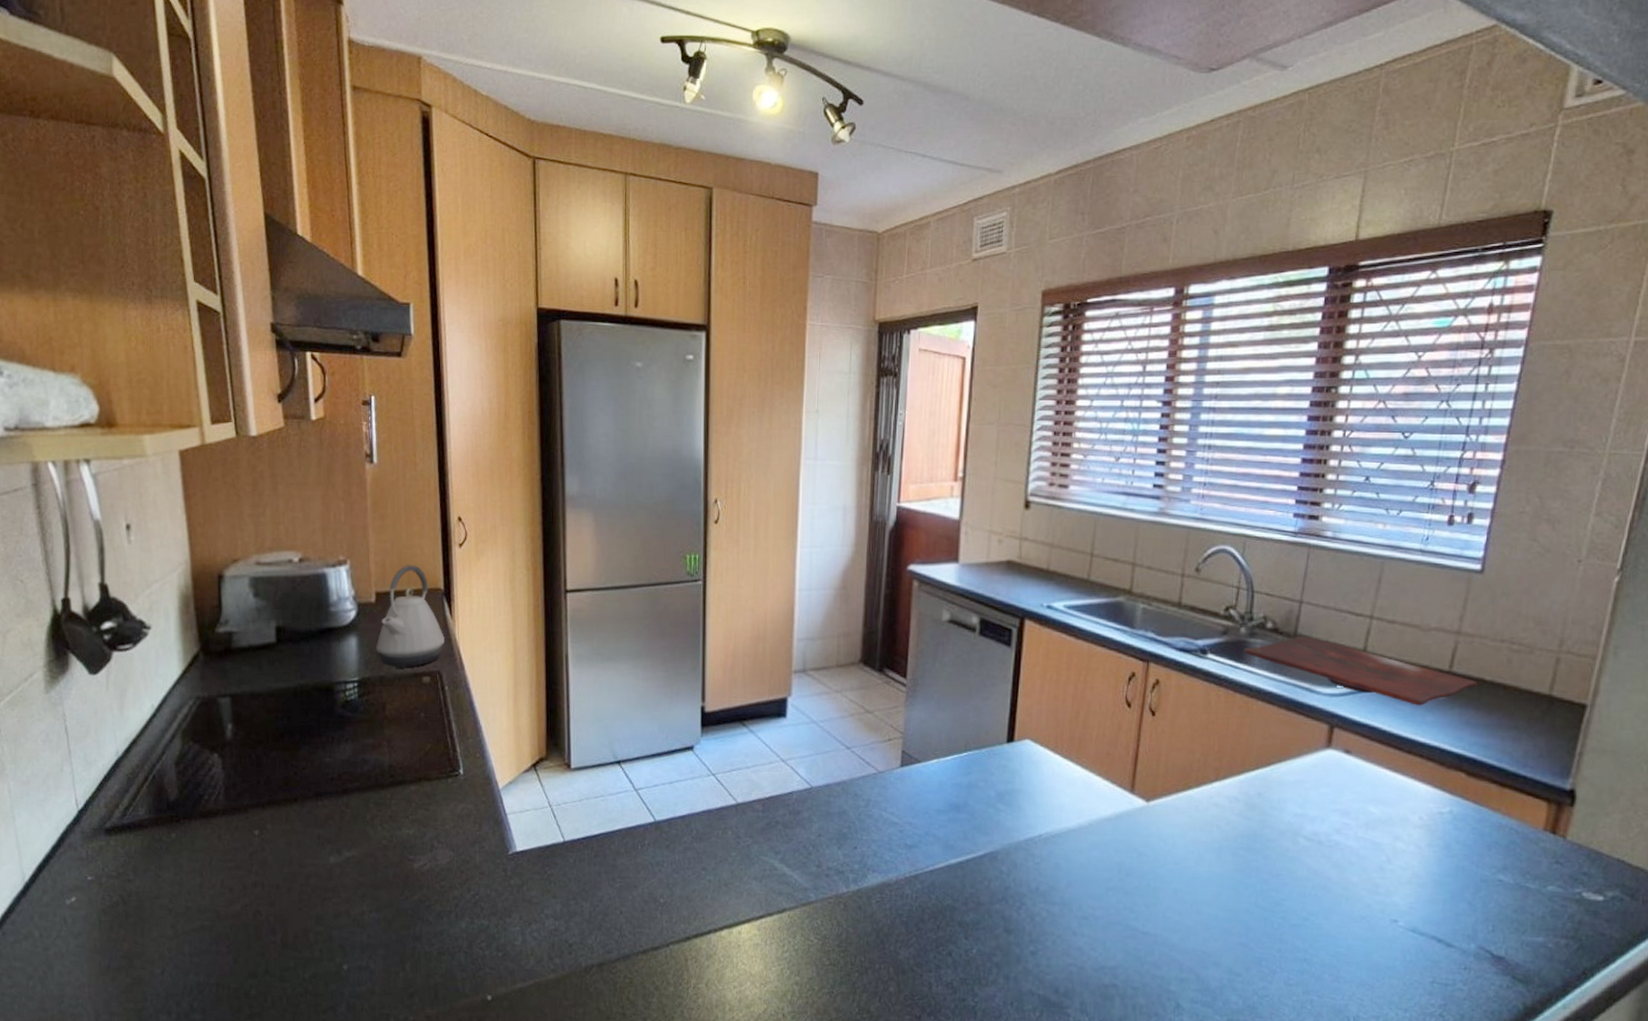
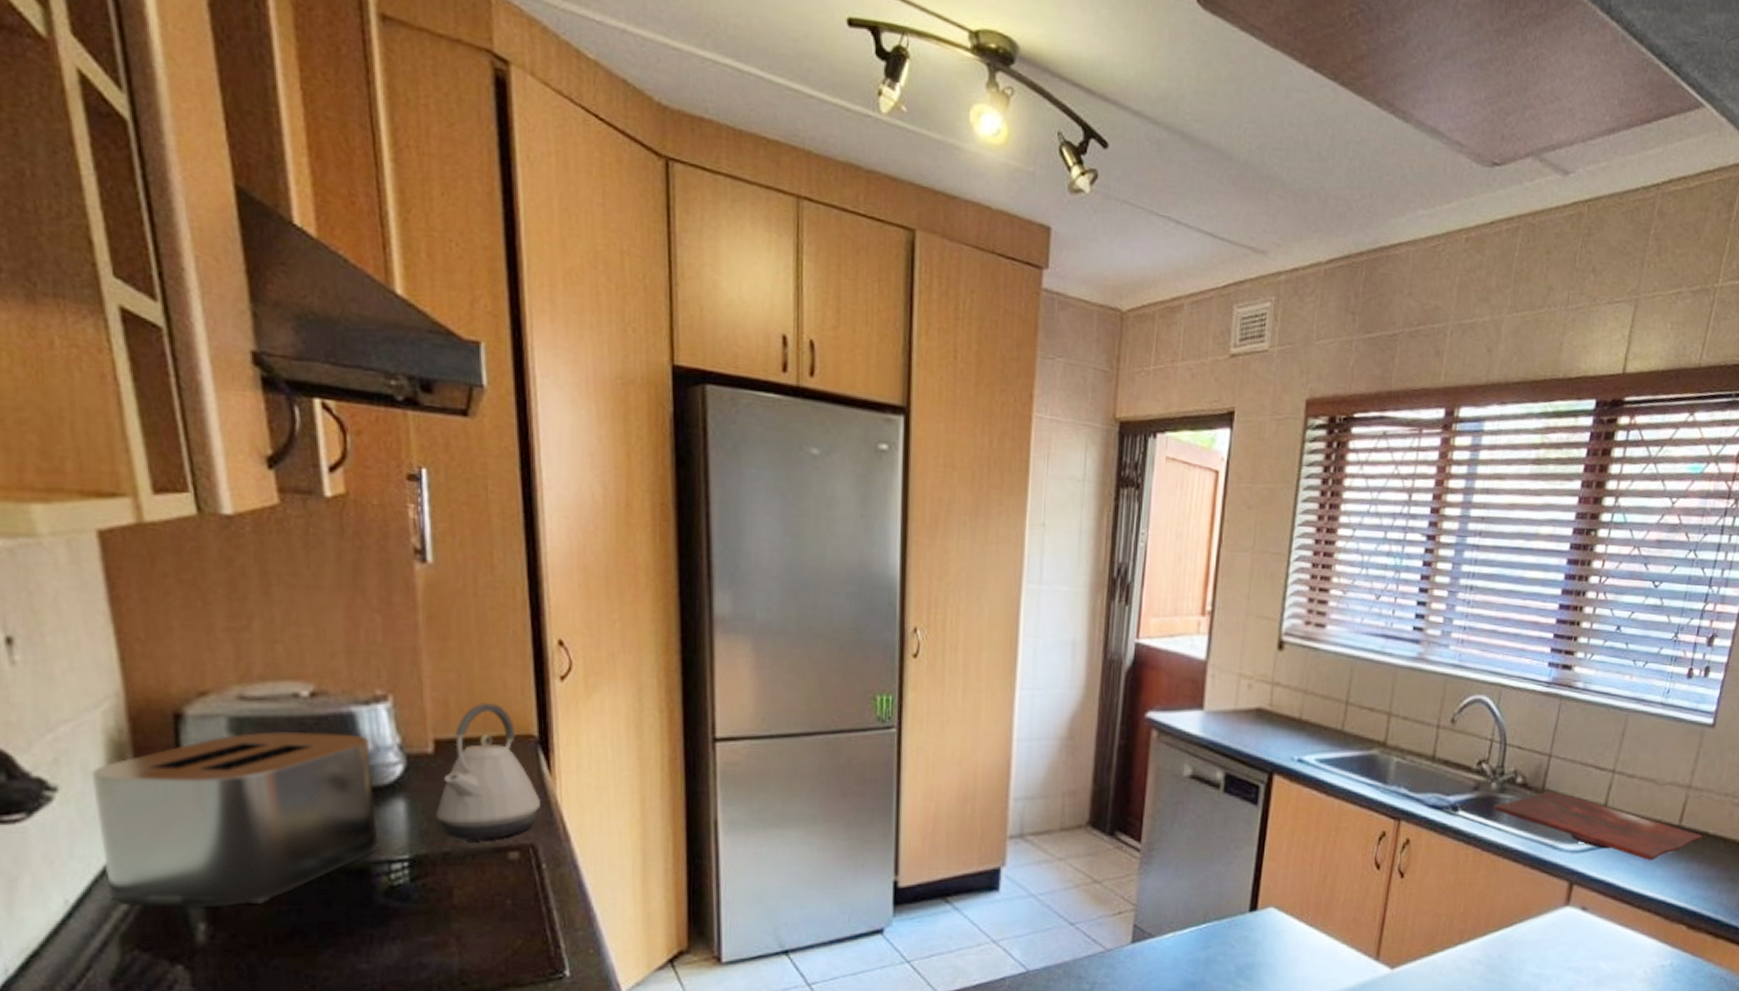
toaster: none [169,587,339,713] -> present [91,732,379,908]

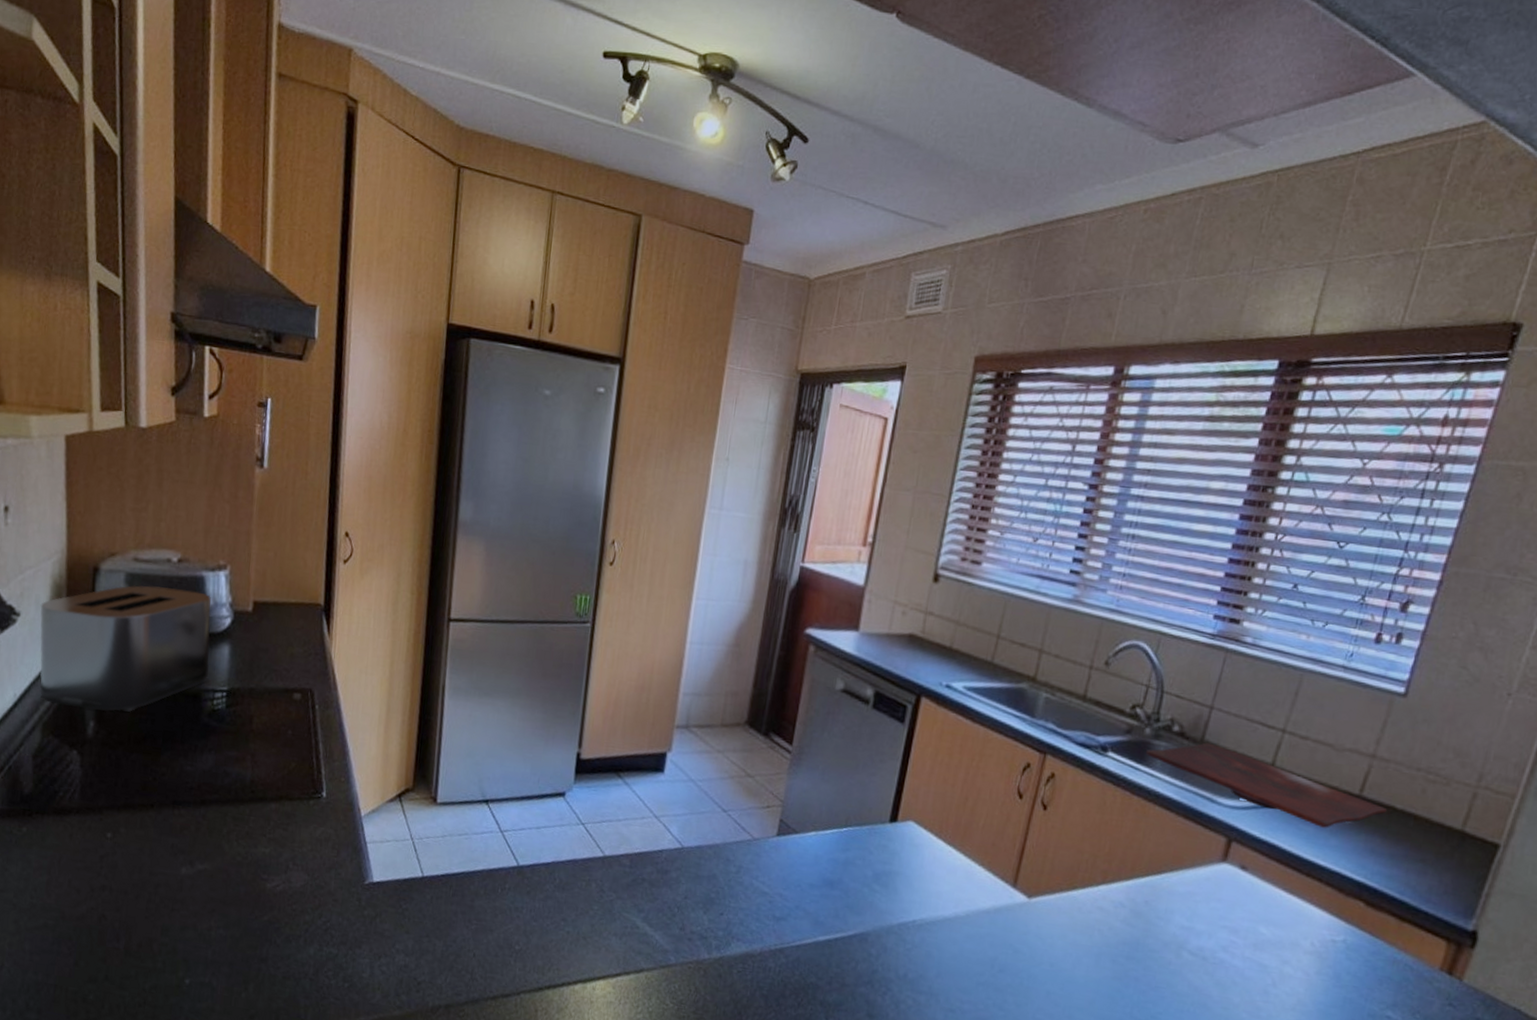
kettle: present [436,701,540,841] -> none [248,575,320,682]

